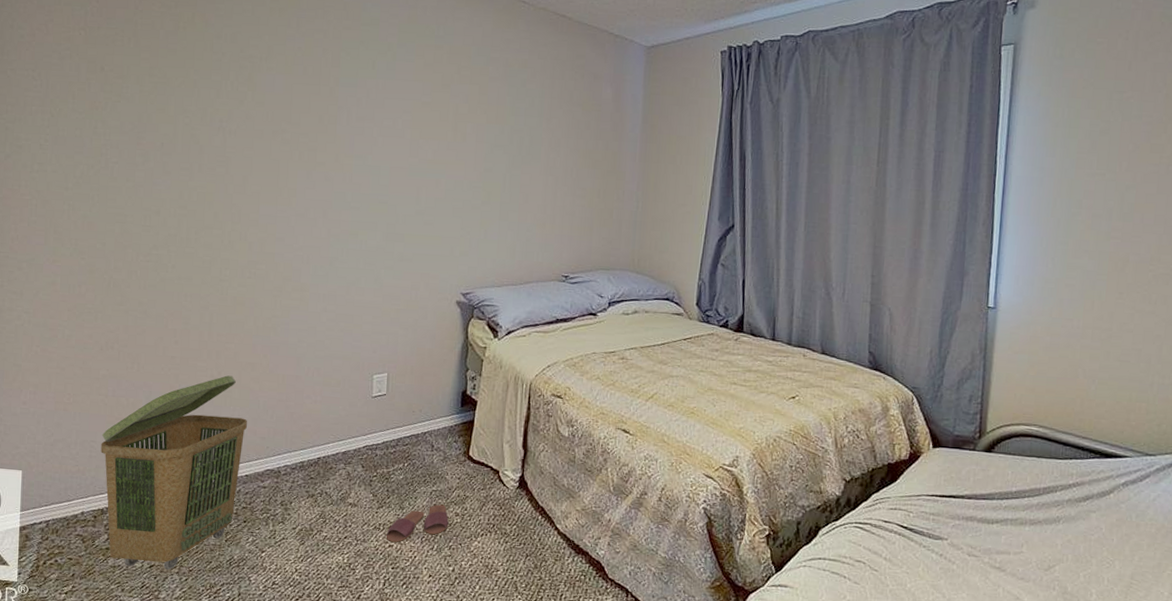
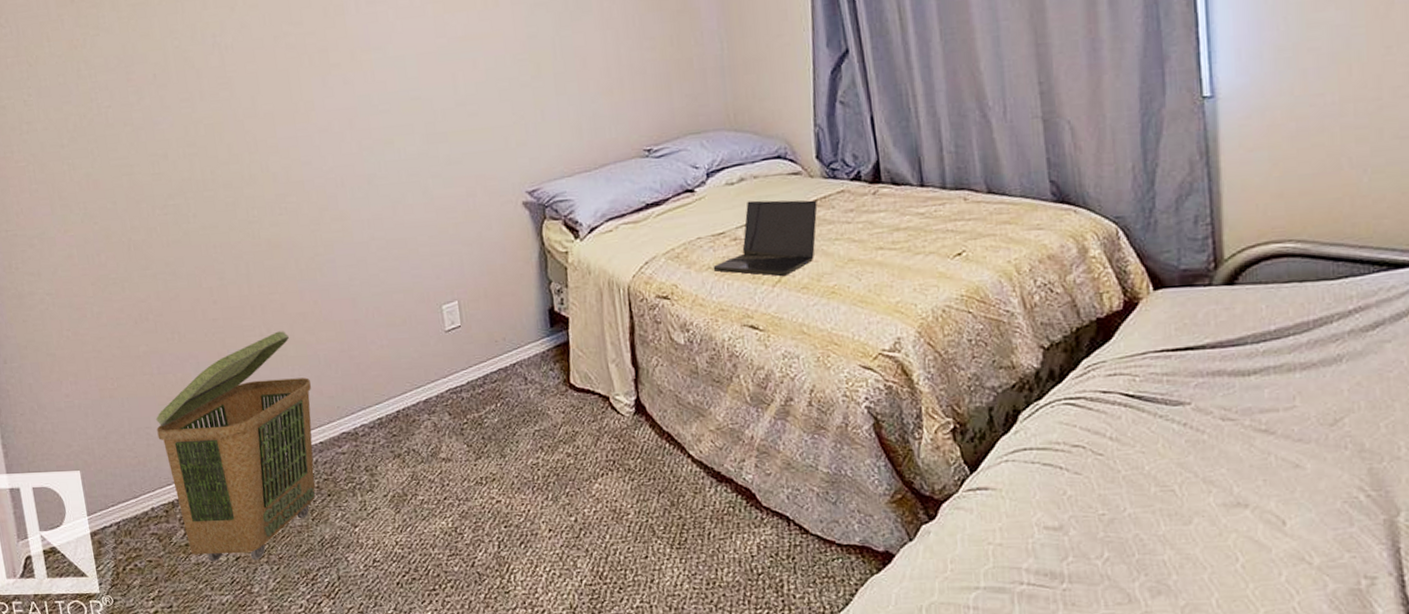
slippers: present [386,504,449,543] -> none [490,445,561,498]
laptop: none [601,330,691,393] -> present [713,200,818,276]

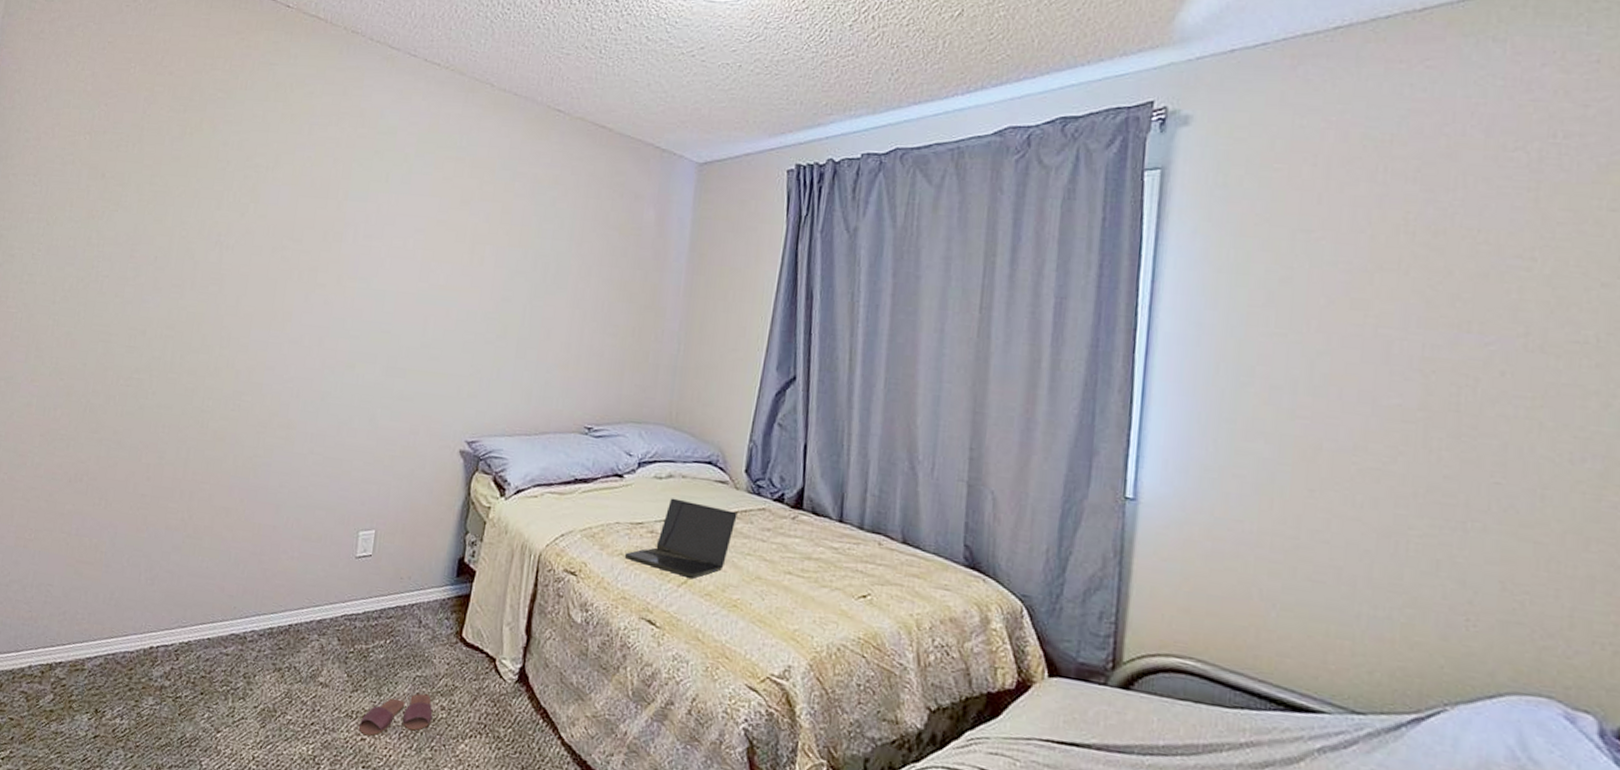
laundry basket: present [155,331,315,562] -> none [53,520,216,743]
slippers: none [490,445,561,498] -> present [358,693,433,737]

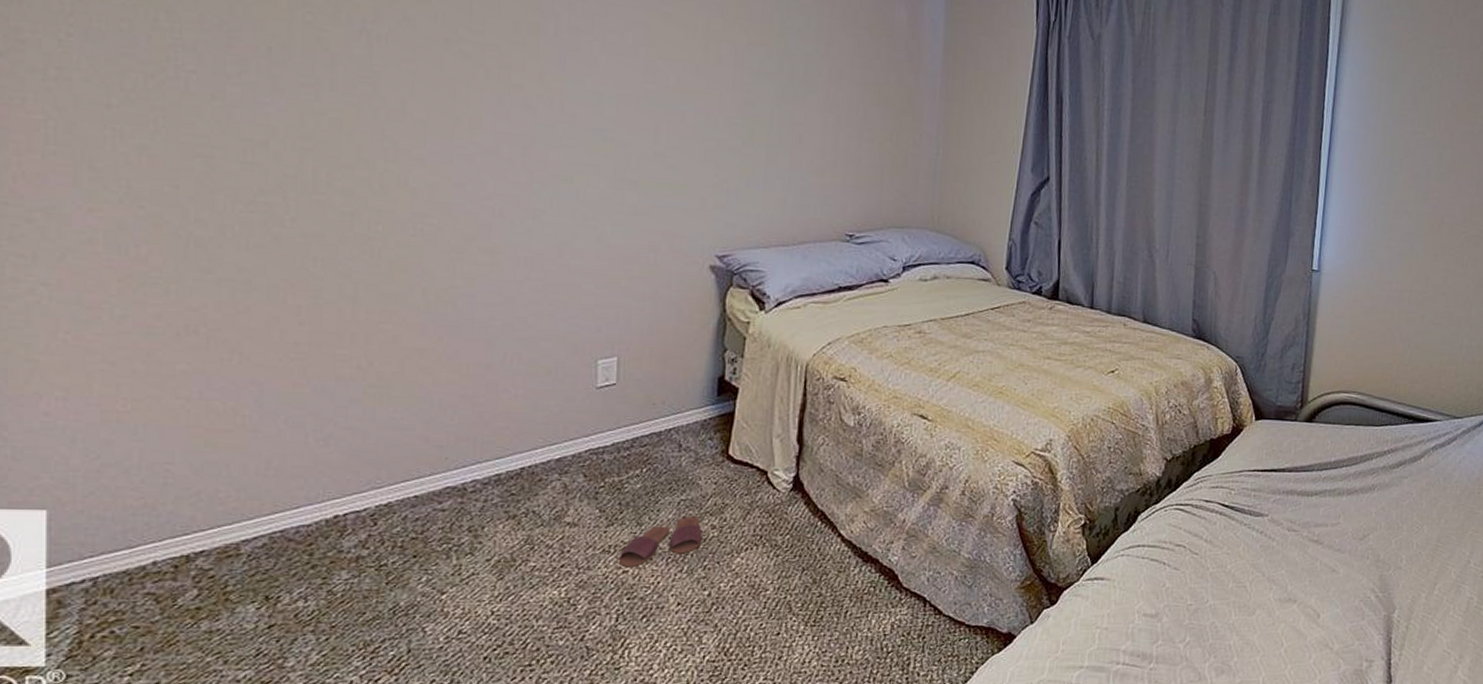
laptop: present [624,498,738,579] -> none [894,298,1000,372]

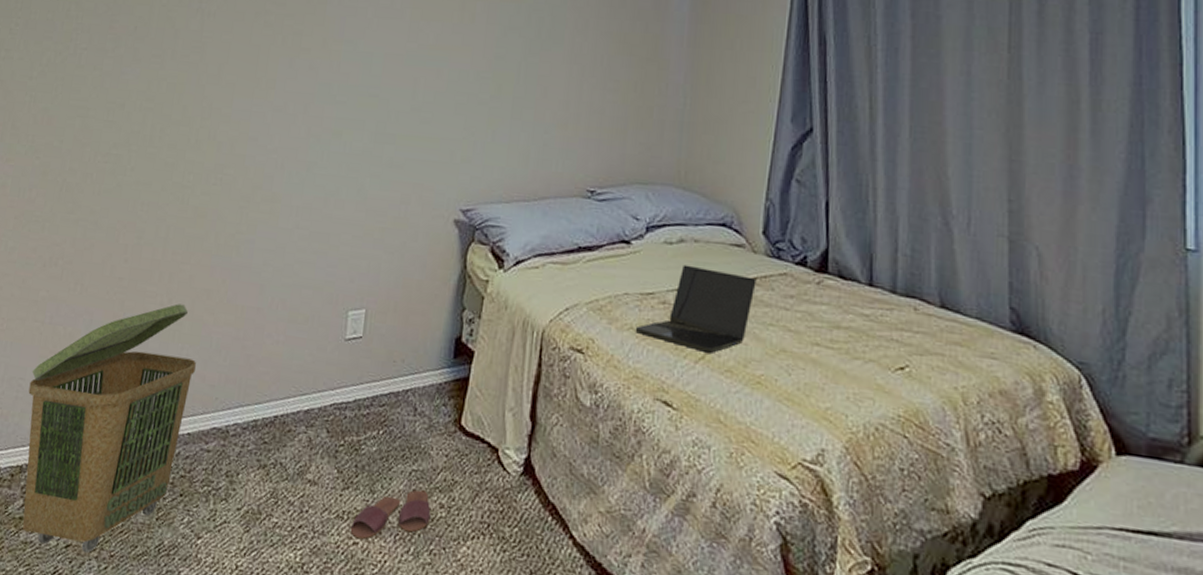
laundry basket: none [182,366,415,630] -> present [22,304,196,553]
laptop: none [894,298,1000,372] -> present [635,264,757,353]

